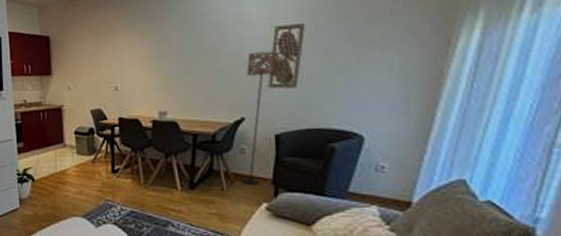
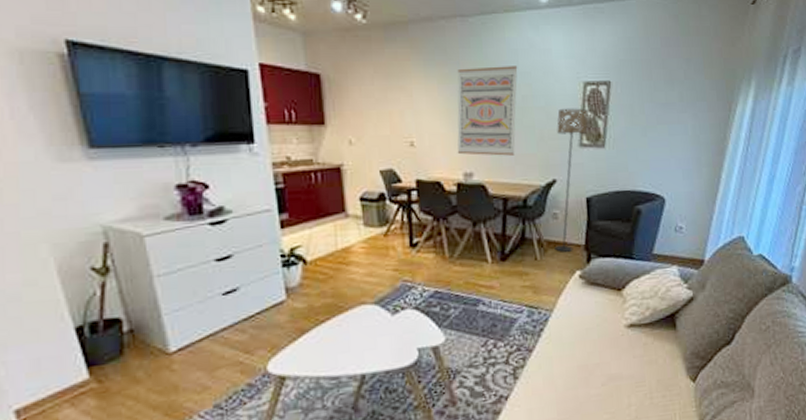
wall art: none [153,17,210,97] -> present [457,66,518,156]

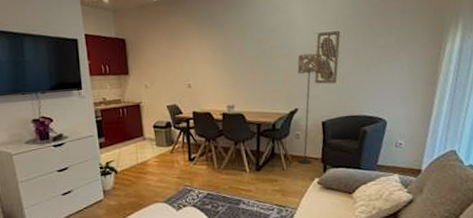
wall art: present [457,66,518,156] -> none [221,24,267,92]

